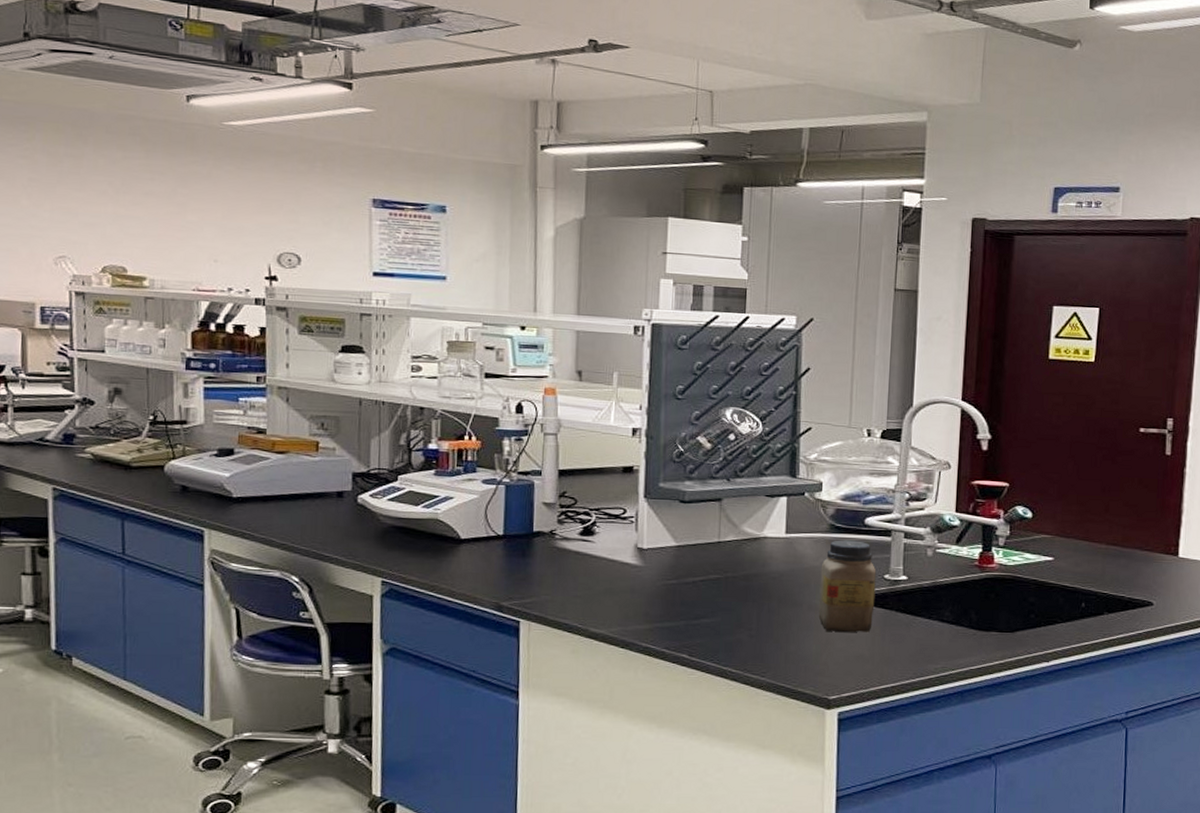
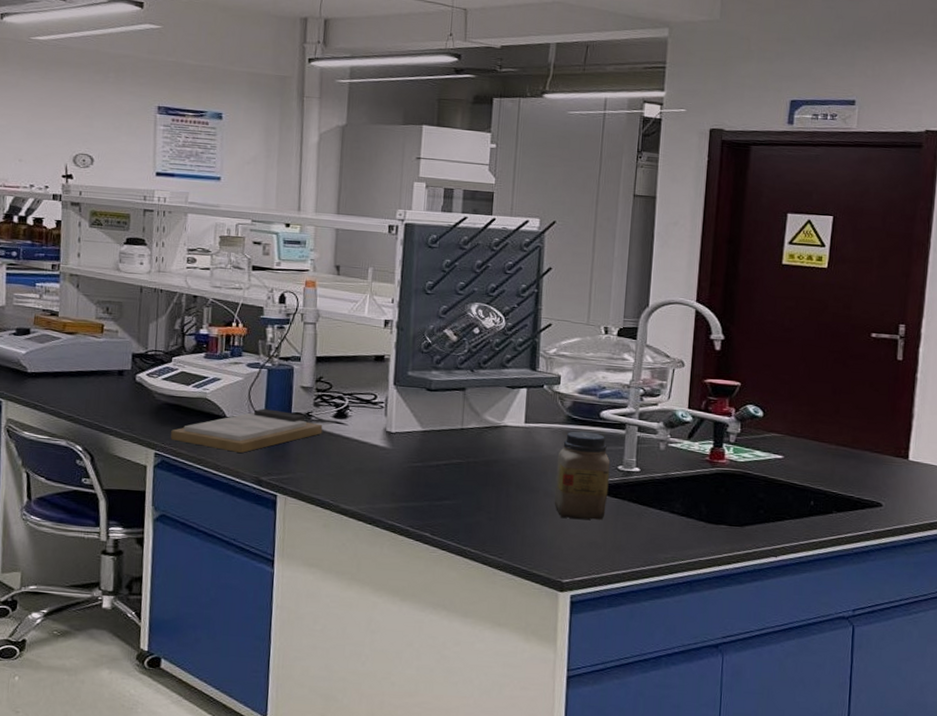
clipboard: none [399,528,568,577] -> present [171,408,323,453]

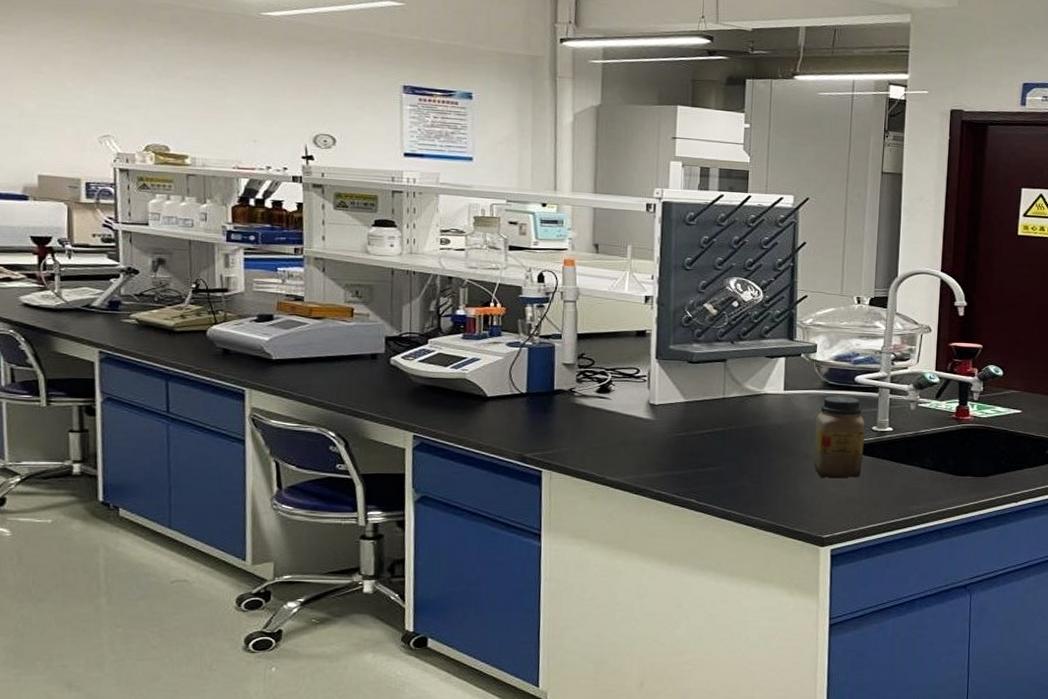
clipboard: present [171,408,323,453] -> none [429,387,586,431]

